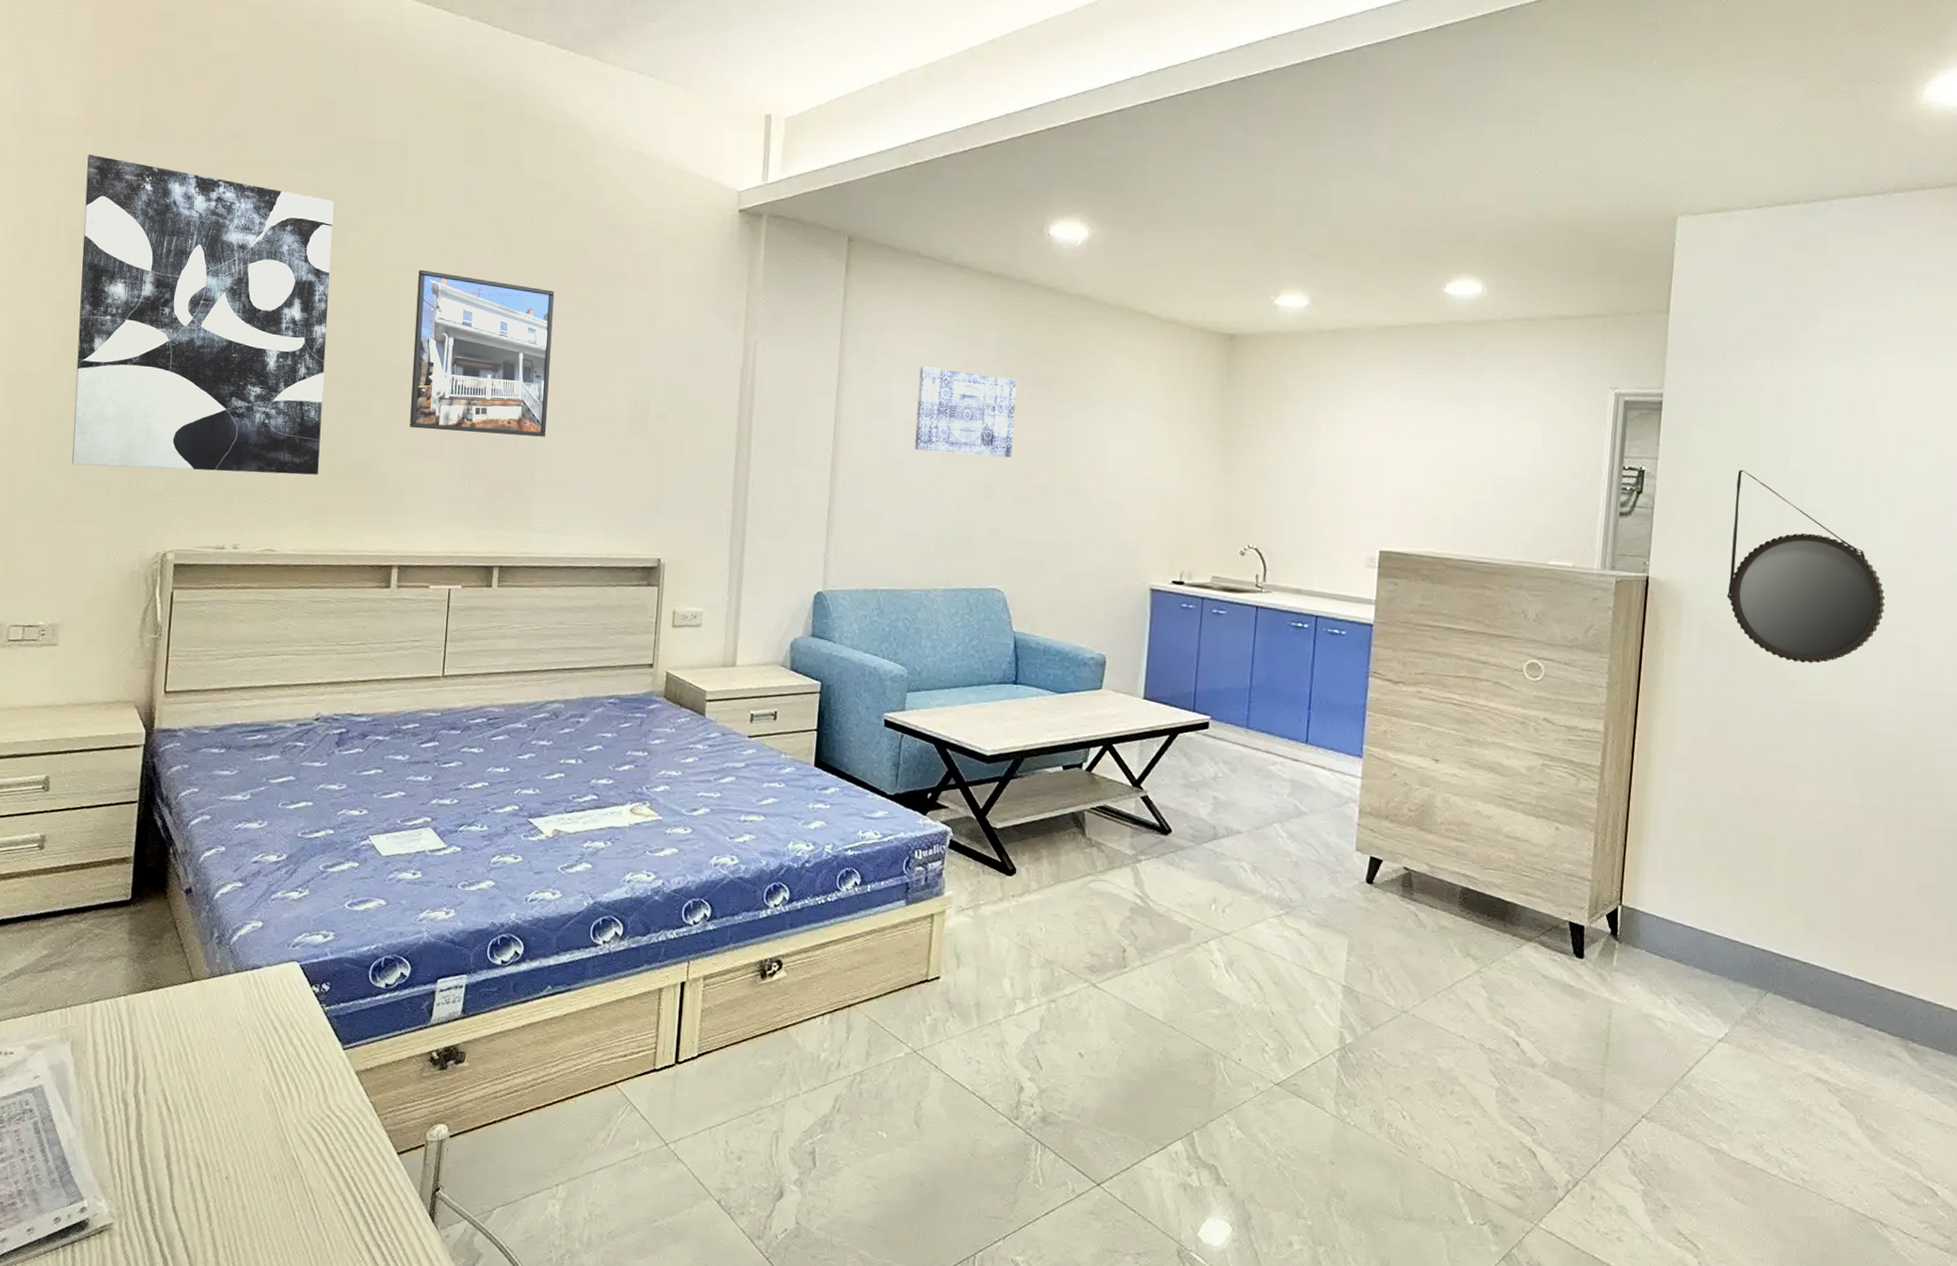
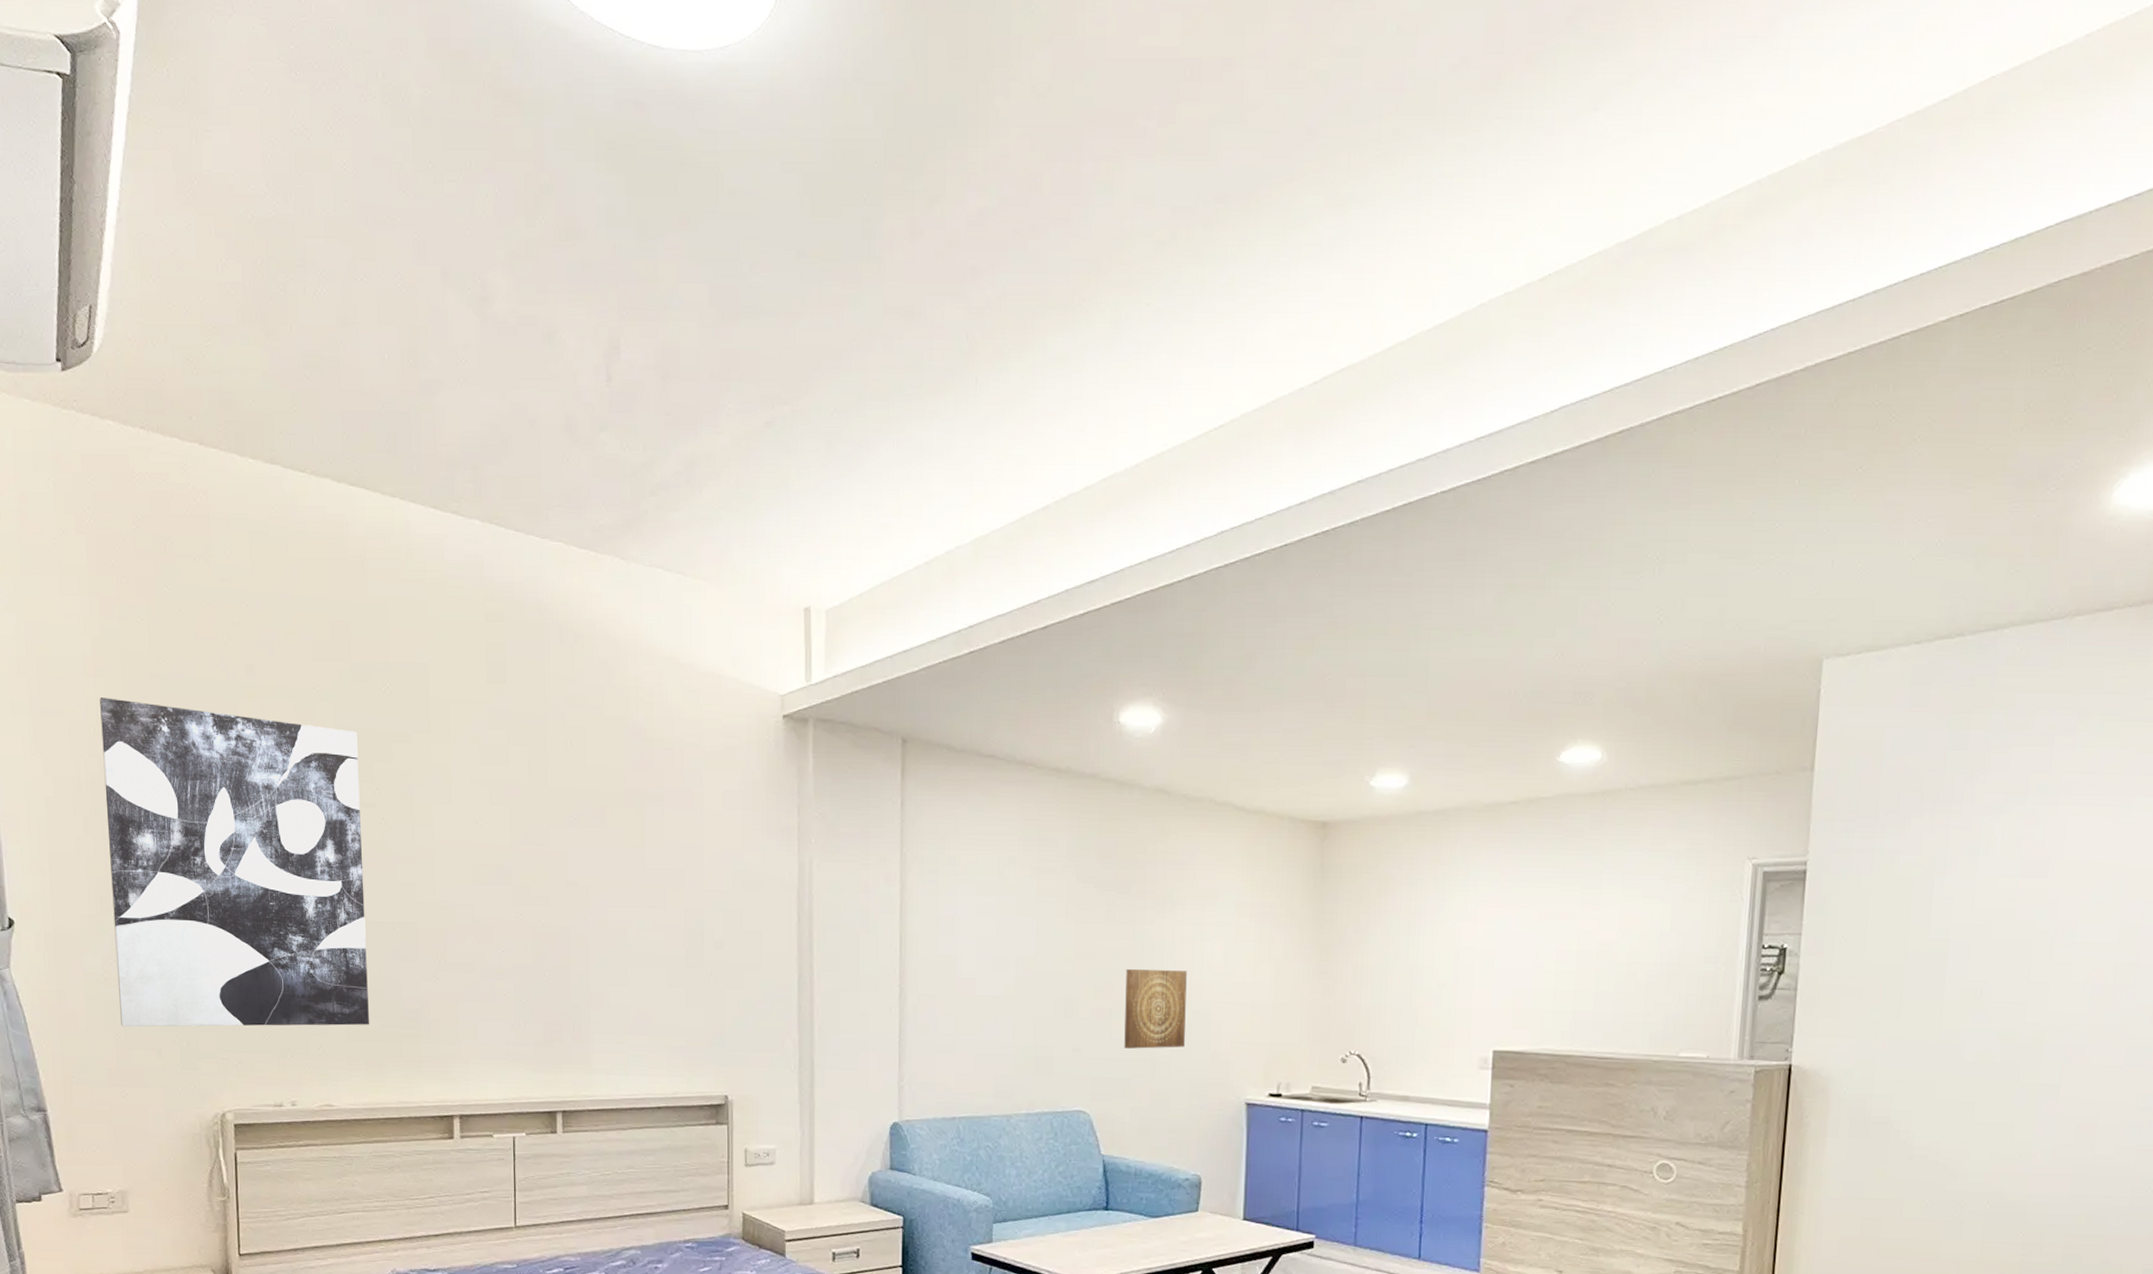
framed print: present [410,269,555,437] -> none [452,801,599,973]
wall art: present [914,366,1017,458] -> none [986,876,1092,970]
wall art: none [1039,458,1101,534] -> present [1124,968,1187,1049]
home mirror: present [1727,469,1885,663] -> none [1879,941,2058,1151]

